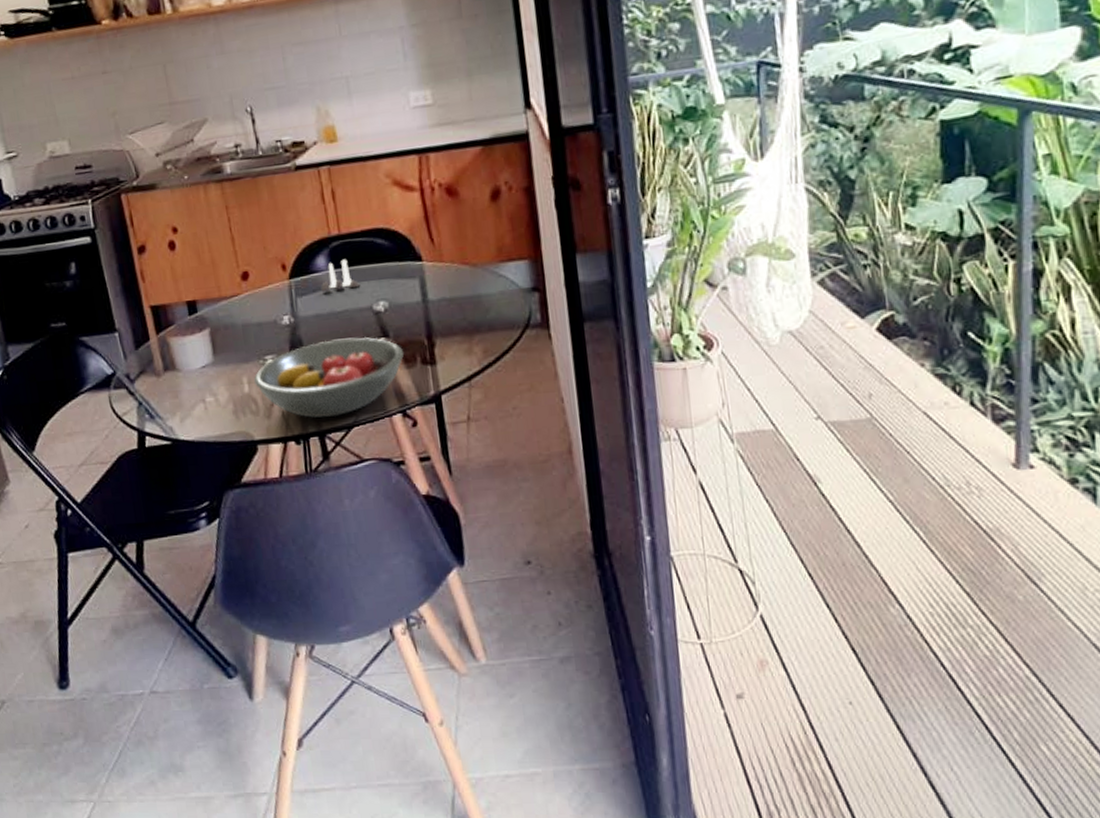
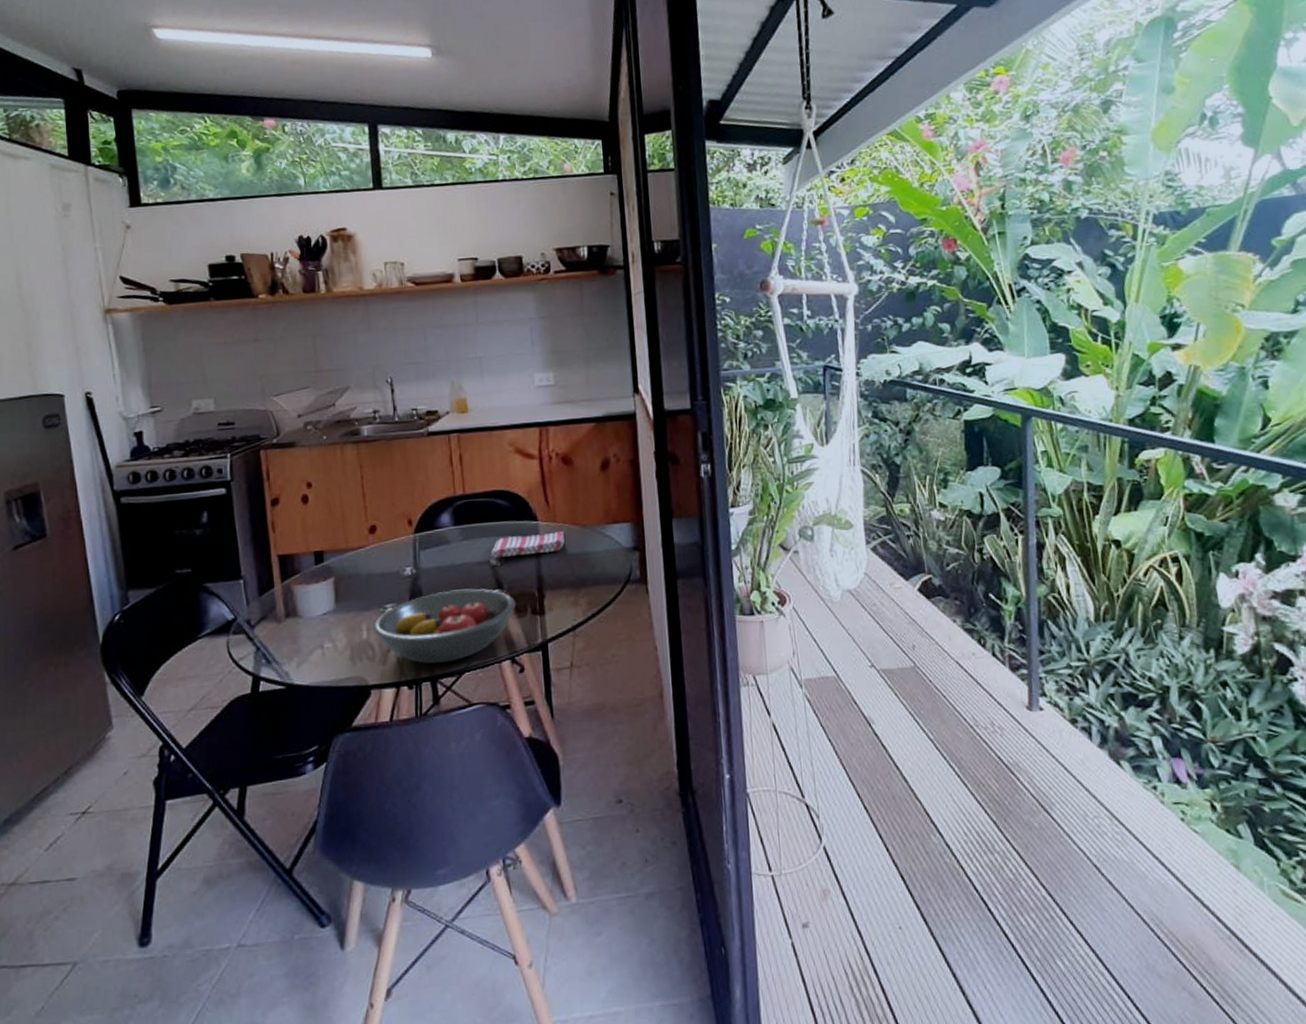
salt and pepper shaker set: present [321,259,361,292] -> none [443,517,480,546]
dish towel: none [373,272,454,303] -> present [491,531,564,558]

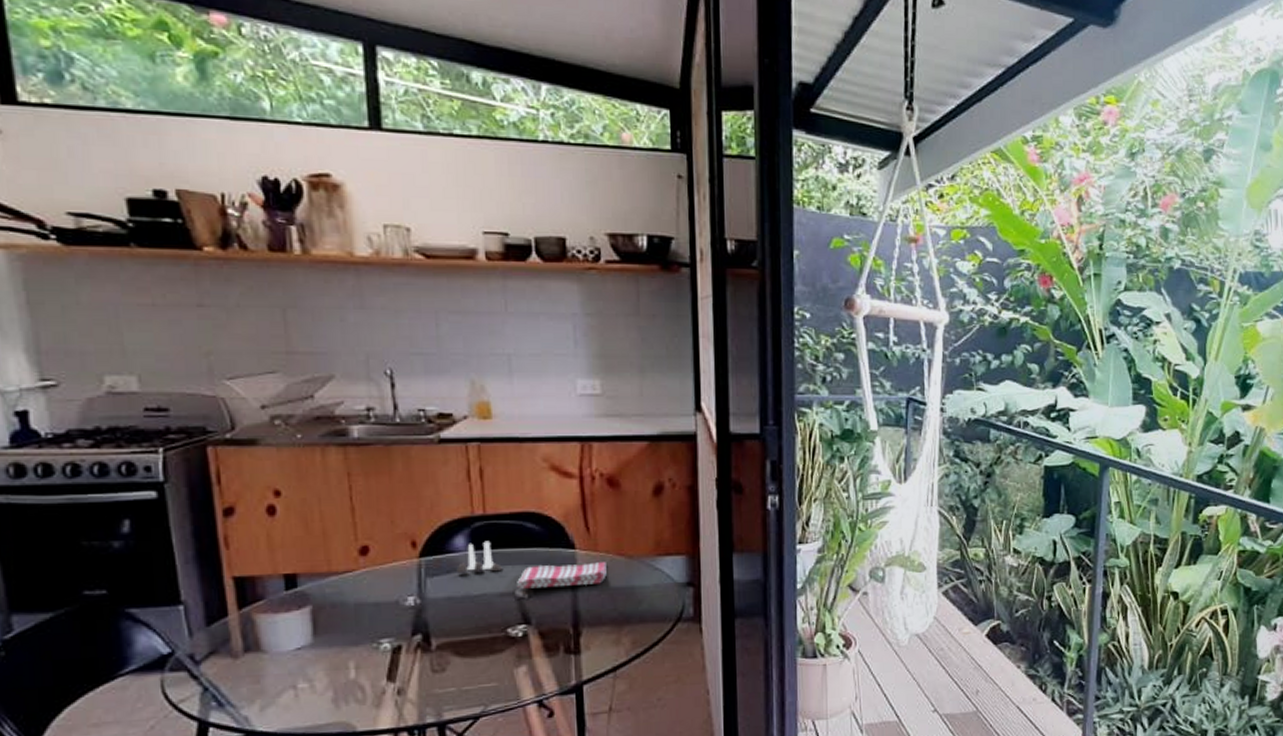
fruit bowl: present [373,588,515,664] -> none [363,623,545,708]
salt and pepper shaker set: none [443,517,480,546] -> present [456,541,504,573]

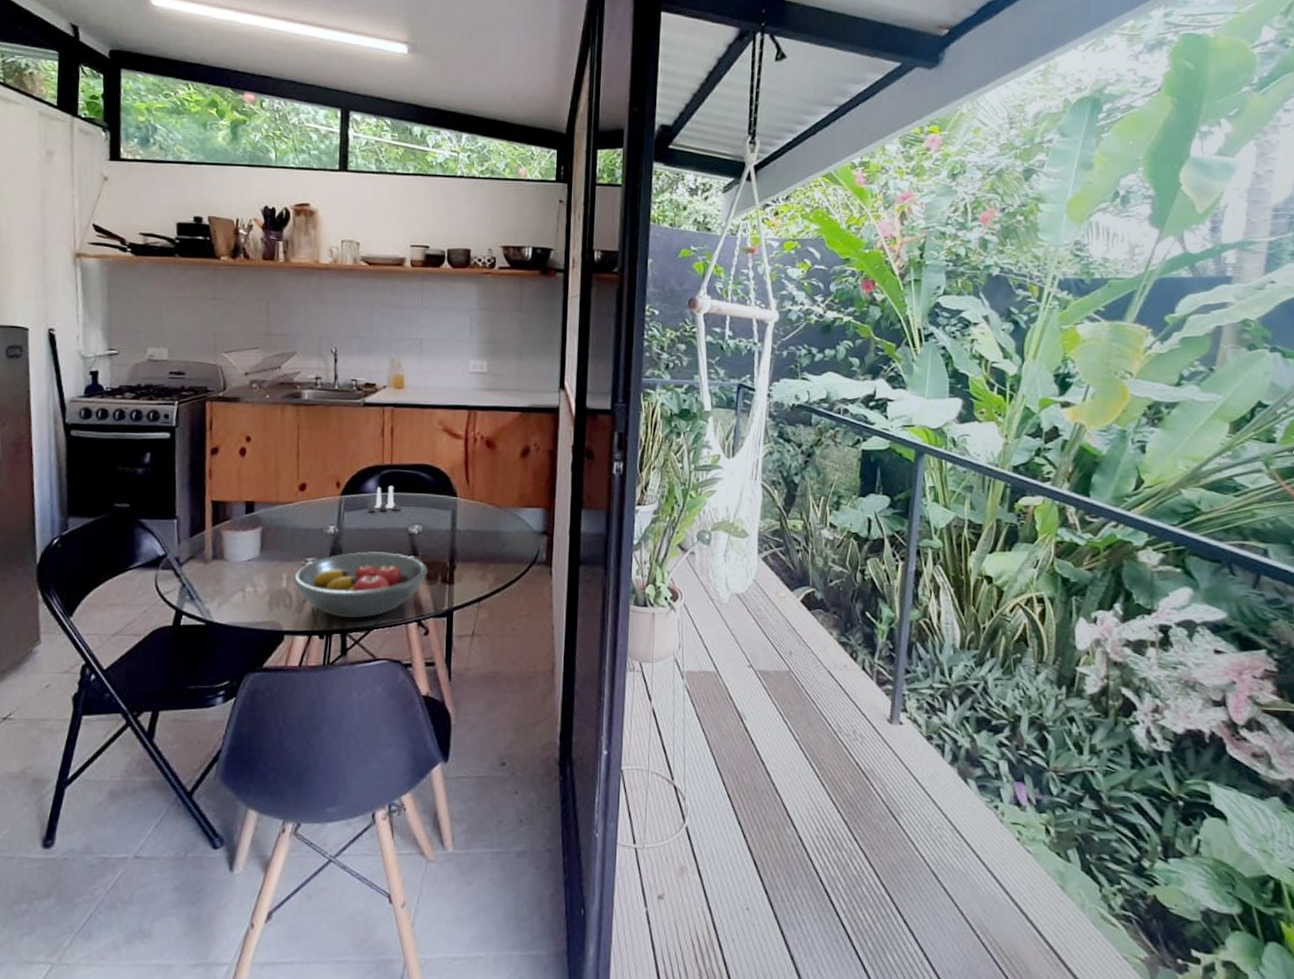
fruit bowl: none [363,623,545,708] -> present [293,551,428,618]
dish towel: present [517,562,607,589] -> none [410,508,480,528]

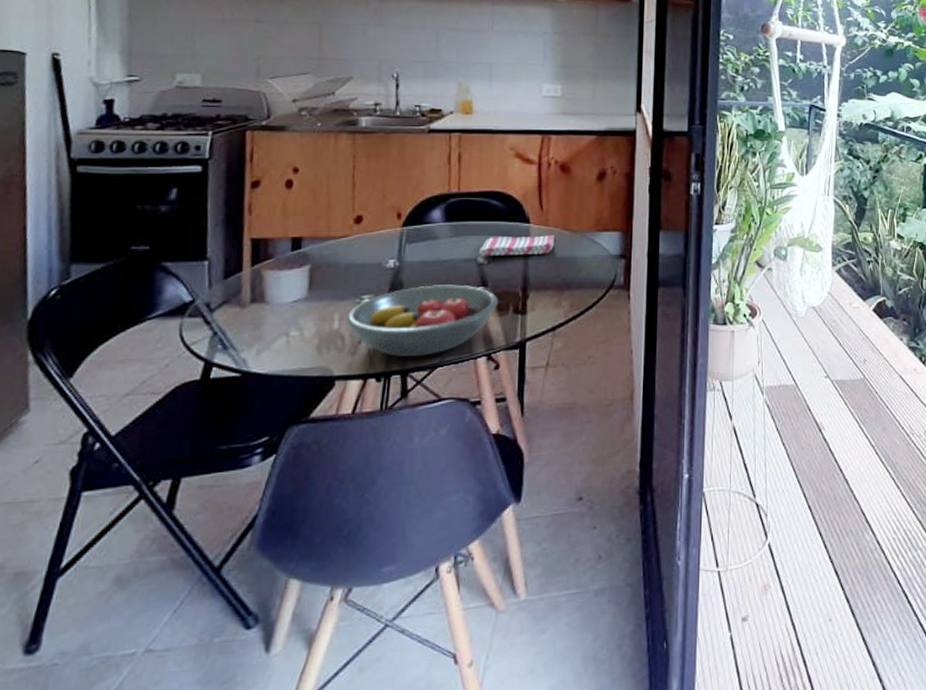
salt and pepper shaker set: present [367,485,402,511] -> none [431,214,470,241]
dish towel: none [410,508,480,528] -> present [479,235,554,256]

